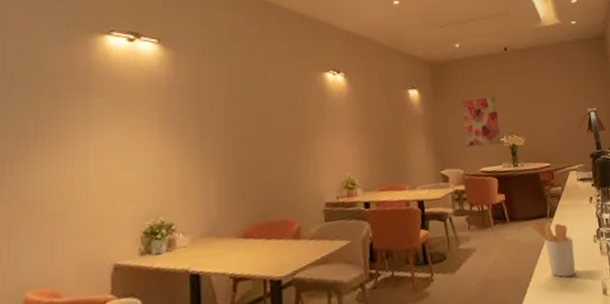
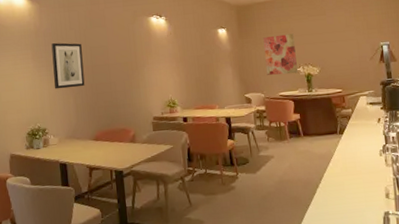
wall art: none [189,103,234,167] -> present [51,42,85,89]
utensil holder: present [529,221,576,278] -> none [321,136,361,182]

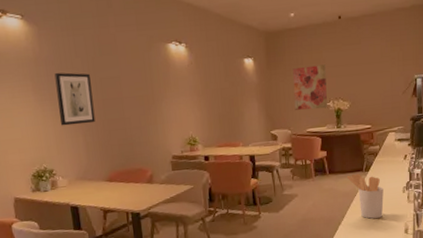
utensil holder: none [321,136,361,182] -> present [346,174,384,219]

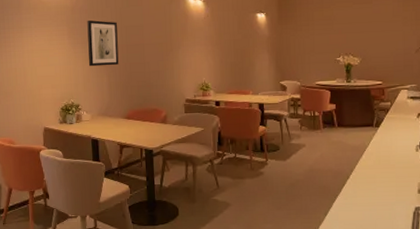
wall art: present [292,64,327,110] -> none [303,21,337,64]
utensil holder: present [346,174,384,219] -> none [356,129,395,176]

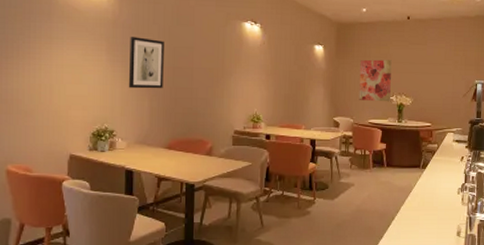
wall art: none [303,21,337,64] -> present [359,59,392,102]

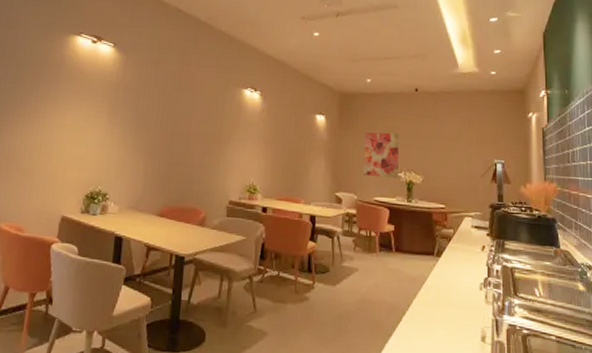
wall art: present [128,37,164,89] -> none [125,100,164,153]

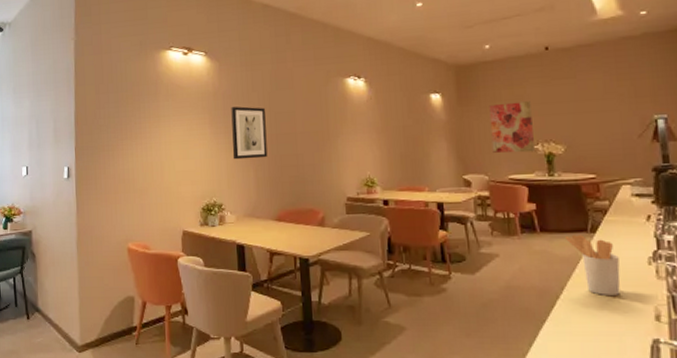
wall art: none [125,100,164,153] -> present [231,106,268,160]
utensil holder: none [415,257,457,317] -> present [564,235,620,297]

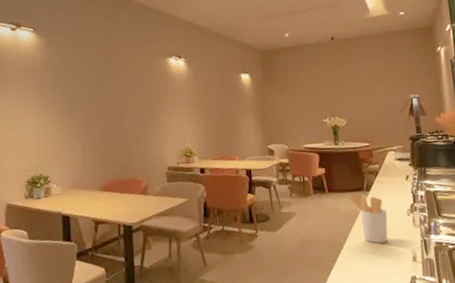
wall art: present [231,106,268,160] -> none [59,82,94,133]
wall art: present [489,101,535,153] -> none [288,82,324,126]

